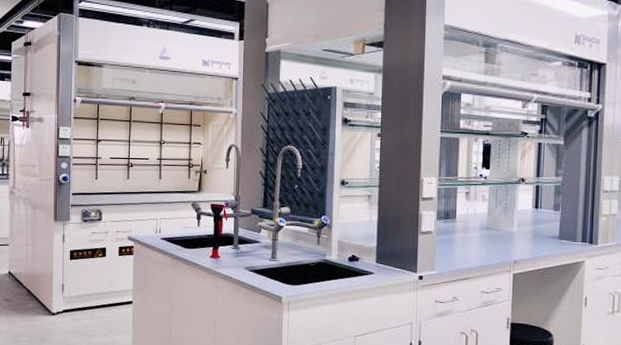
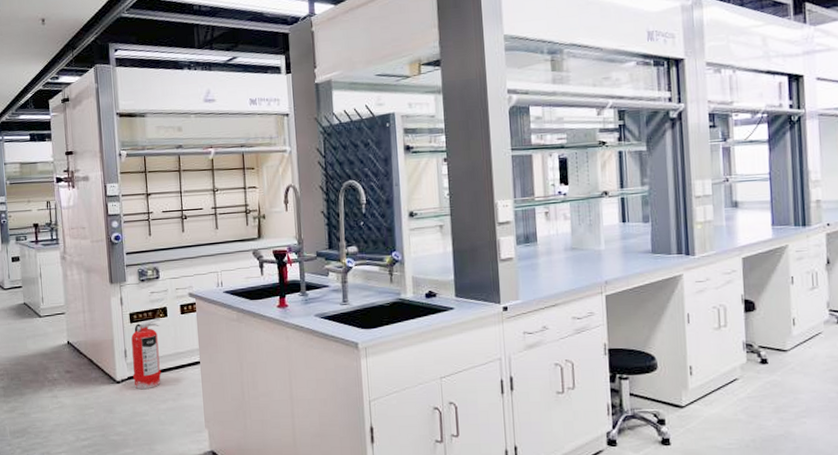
fire extinguisher: none [68,257,99,323] -> present [131,318,162,390]

